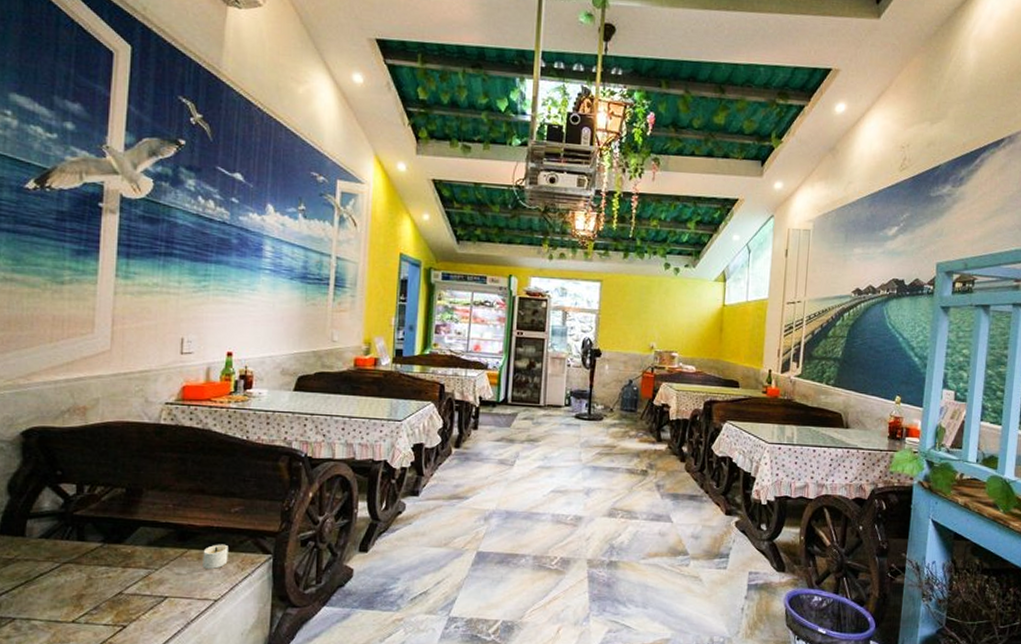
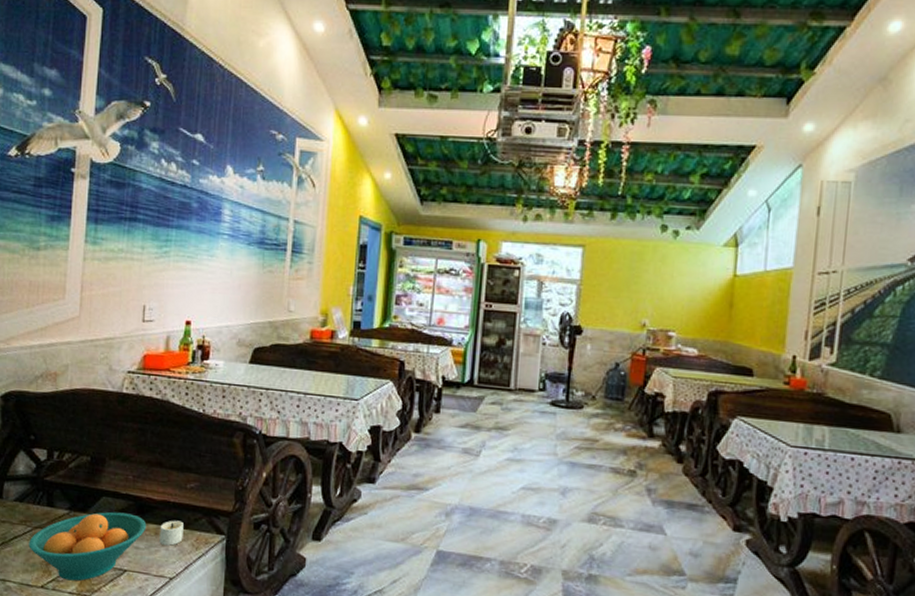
fruit bowl: none [57,541,189,613] -> present [28,512,147,581]

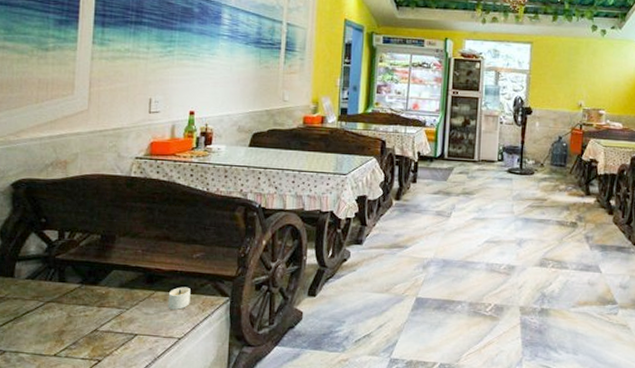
fruit bowl: present [28,512,147,581] -> none [41,283,156,348]

